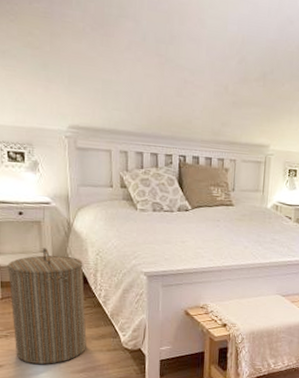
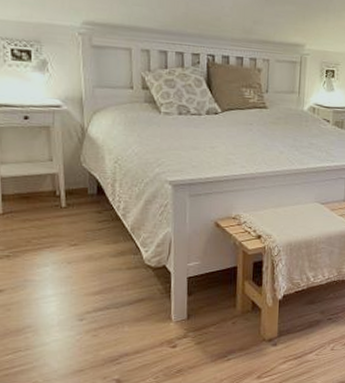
laundry hamper: present [7,247,87,364] -> none [10,155,103,287]

